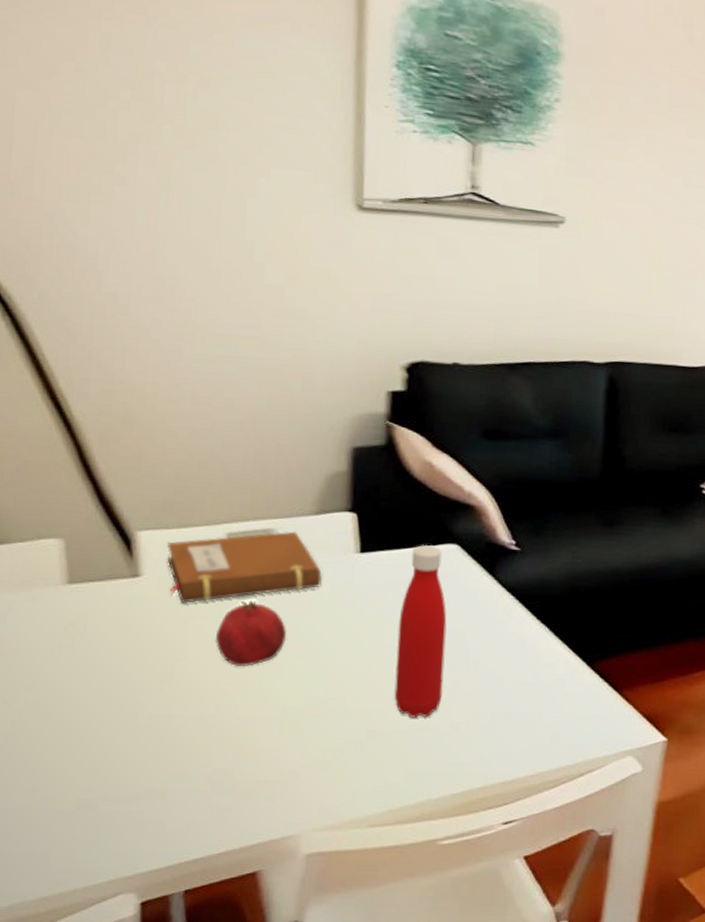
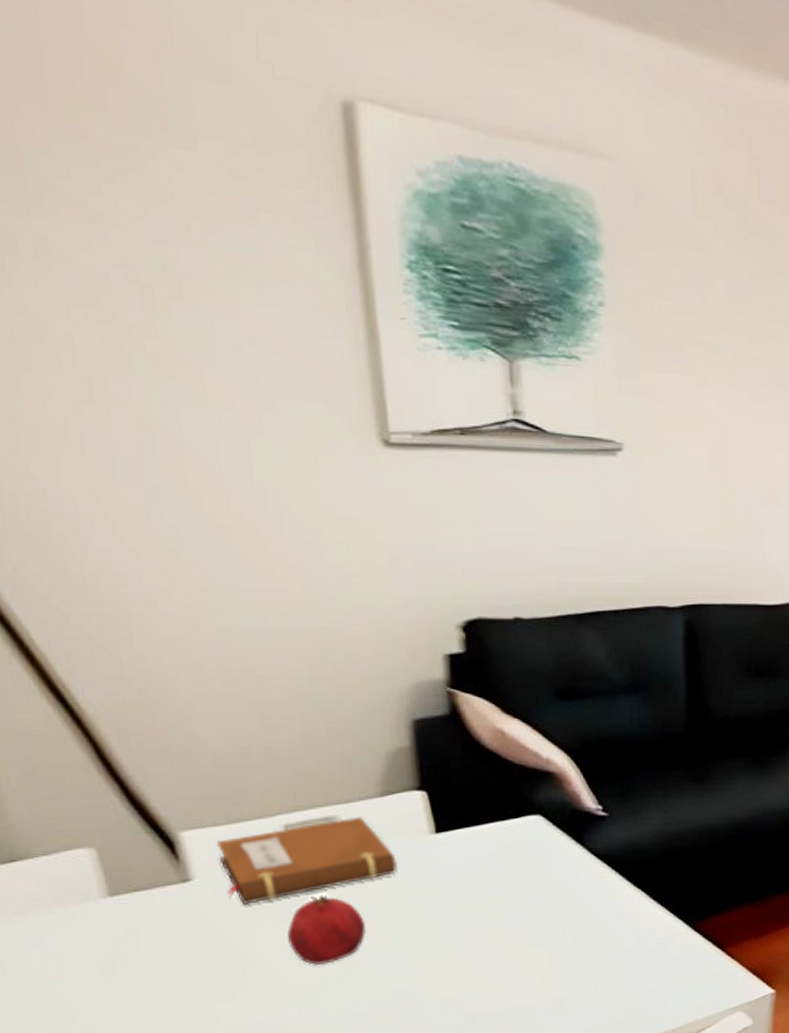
bottle: present [394,544,447,718] -> none [486,818,541,998]

